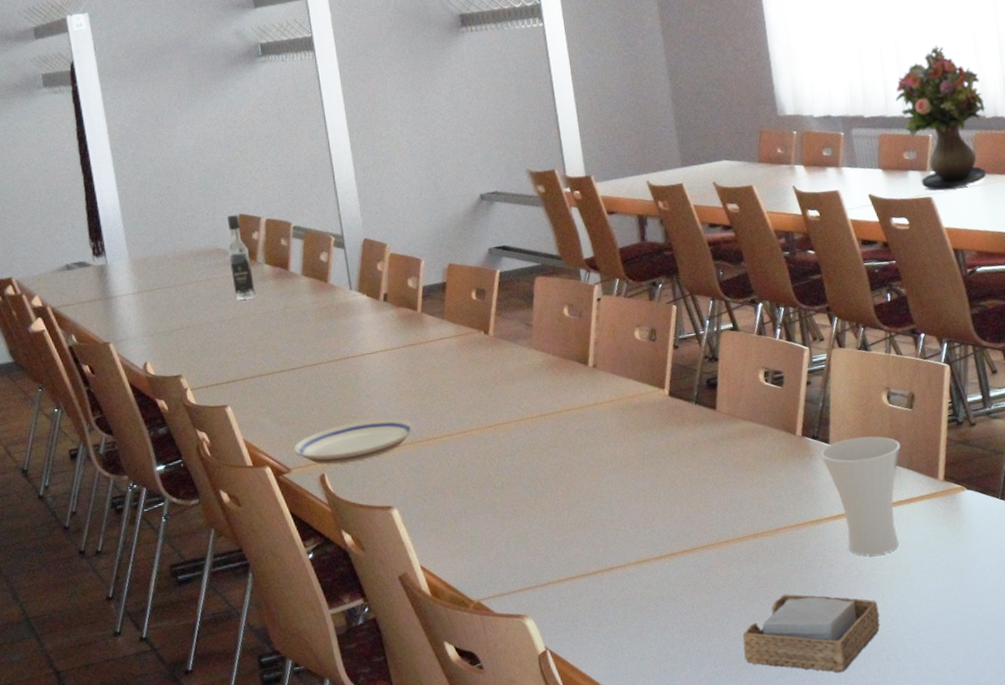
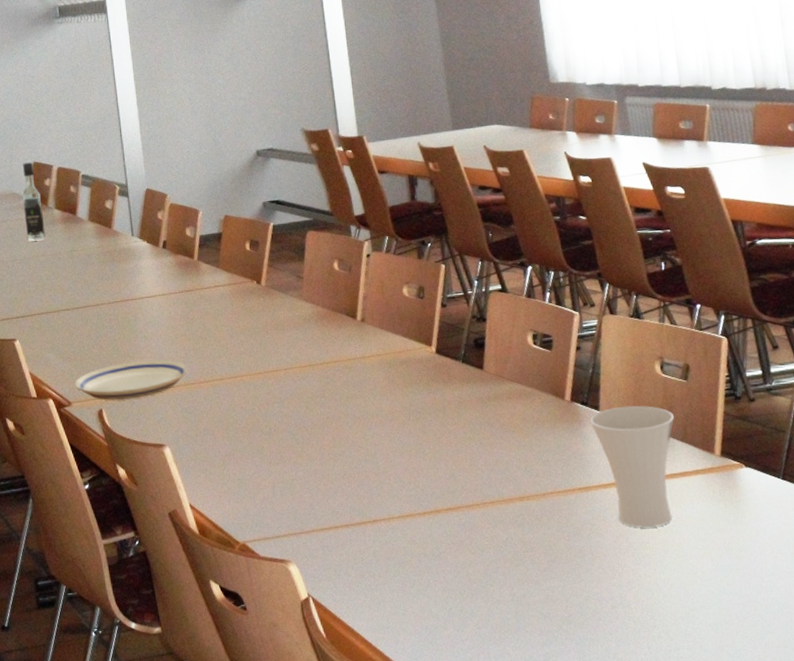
napkin holder: present [742,594,880,673] -> none [506,560,652,646]
bouquet: present [895,45,987,190] -> none [671,16,768,160]

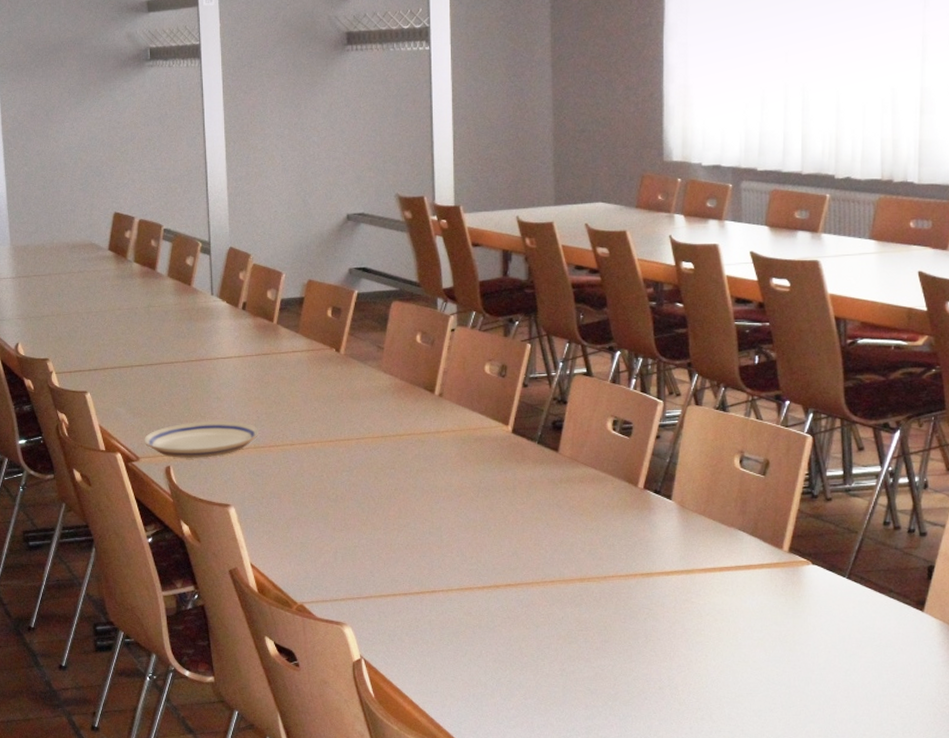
bottle: present [22,162,46,241] -> none [101,213,123,294]
cup: present [589,405,675,527] -> none [660,497,748,615]

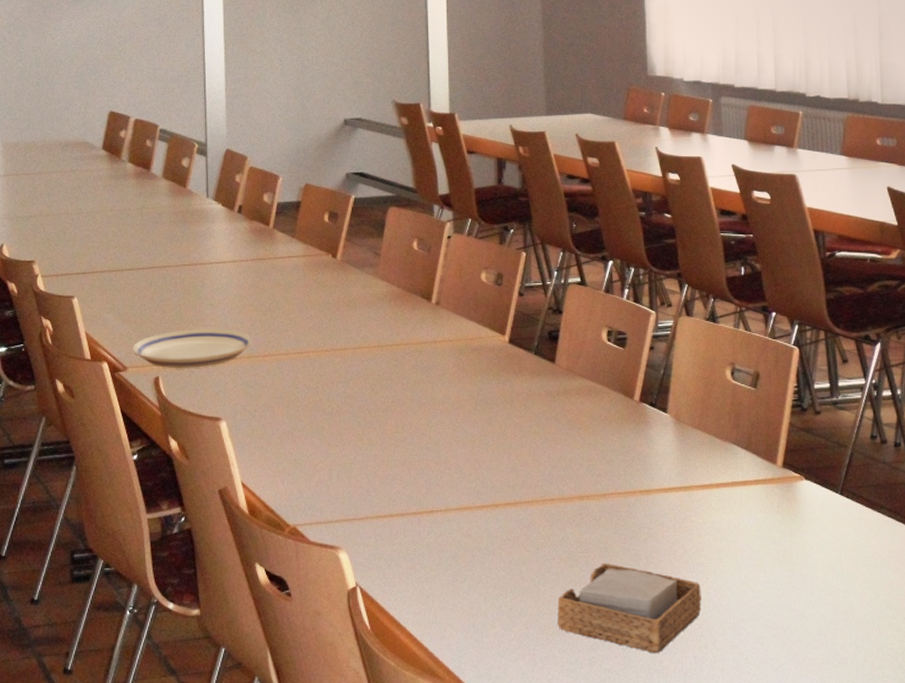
napkin holder: none [556,640,700,723] -> present [557,562,702,653]

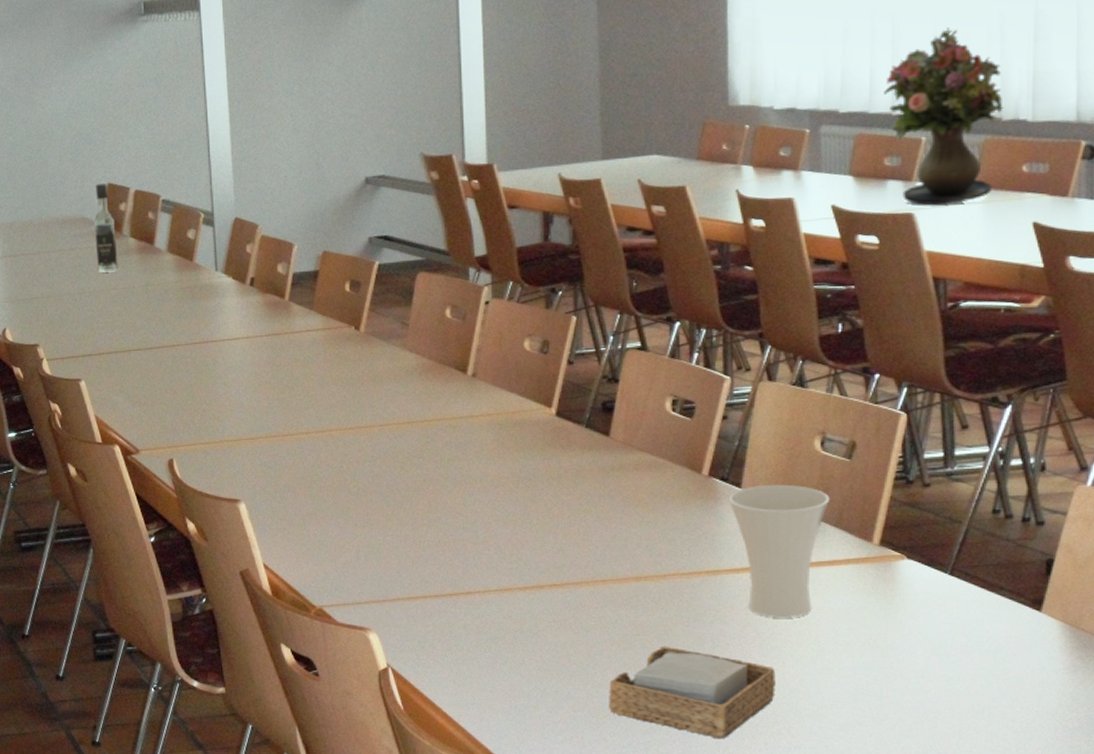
bottle: none [94,111,116,194] -> present [93,184,118,273]
plate: present [132,328,253,368] -> none [144,408,271,450]
cup: none [656,410,741,534] -> present [728,484,831,617]
bouquet: none [768,23,861,169] -> present [884,28,1005,205]

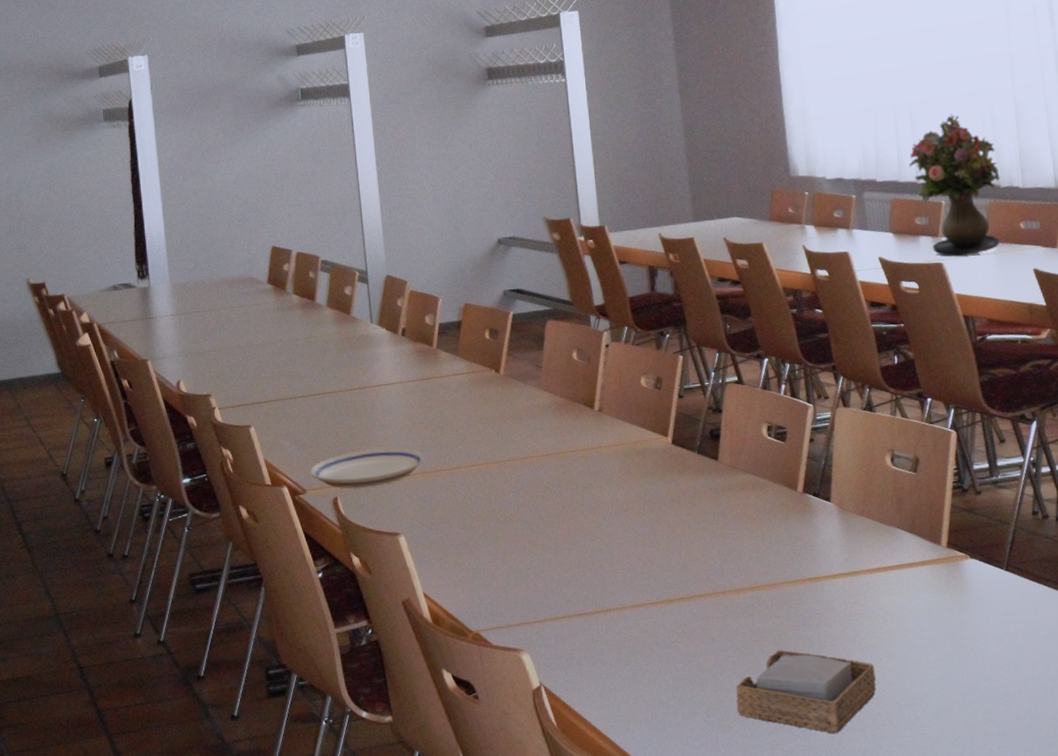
bottle: present [93,184,118,273] -> none [260,247,283,327]
plate: none [144,408,271,450] -> present [310,447,425,488]
cup: present [728,484,831,617] -> none [821,497,904,617]

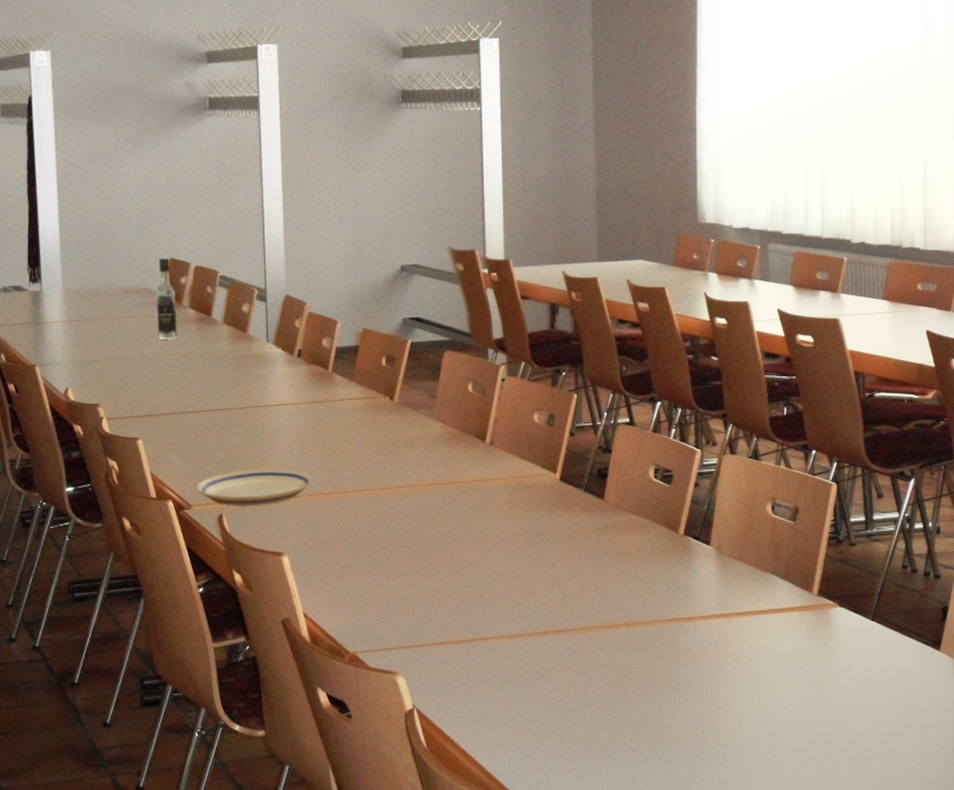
bottle: none [260,247,283,327] -> present [156,258,177,339]
napkin holder: present [735,649,877,733] -> none [603,684,738,766]
bouquet: present [909,114,1001,256] -> none [815,171,904,313]

